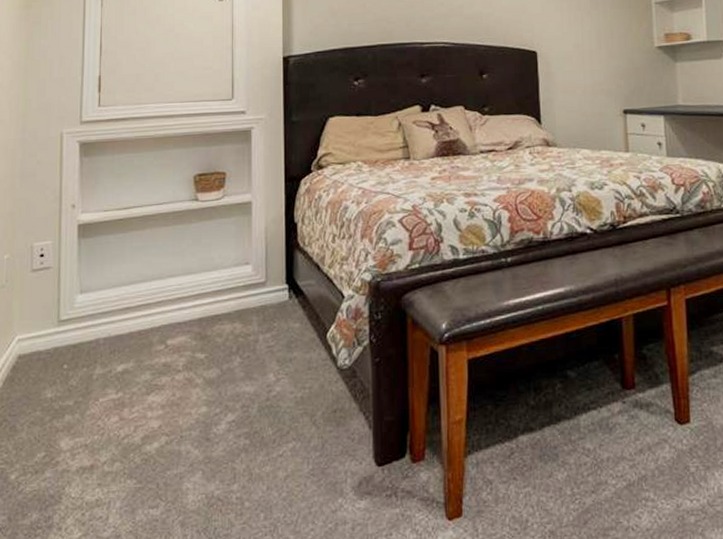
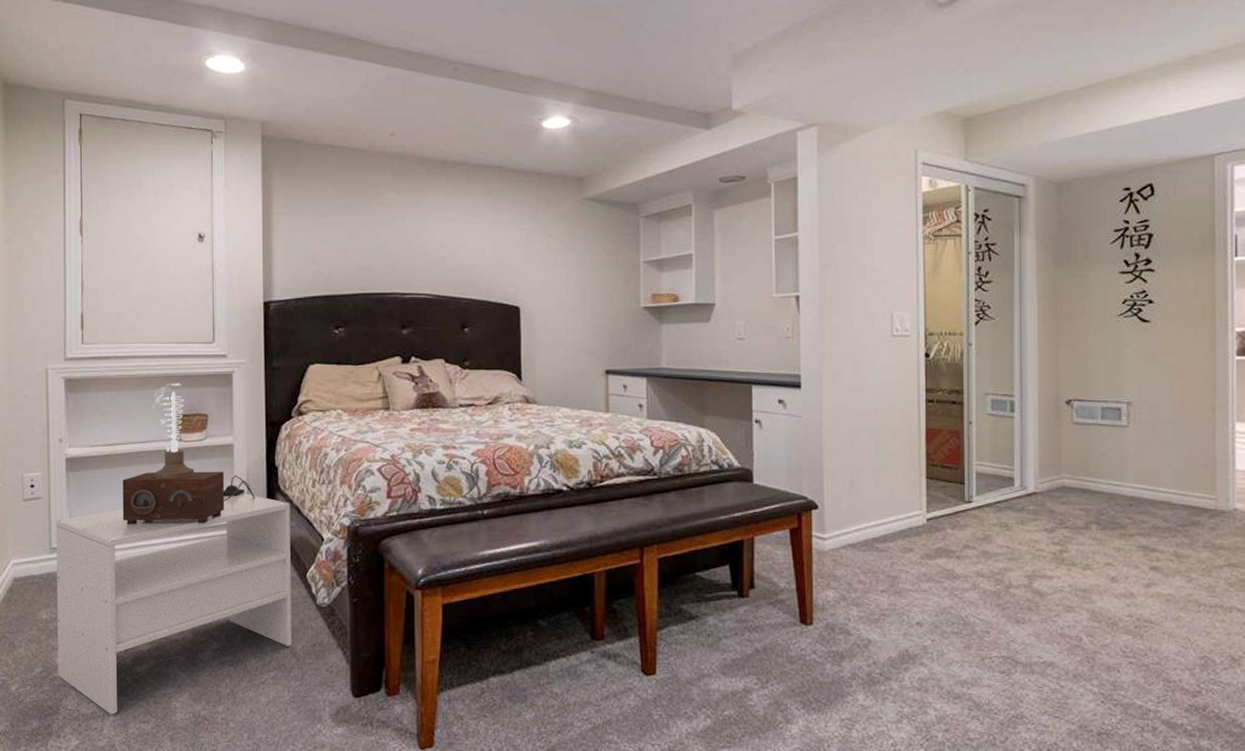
nightstand: none [61,252,311,501] -> present [55,493,291,715]
table lamp: none [135,142,274,292] -> present [122,383,255,525]

